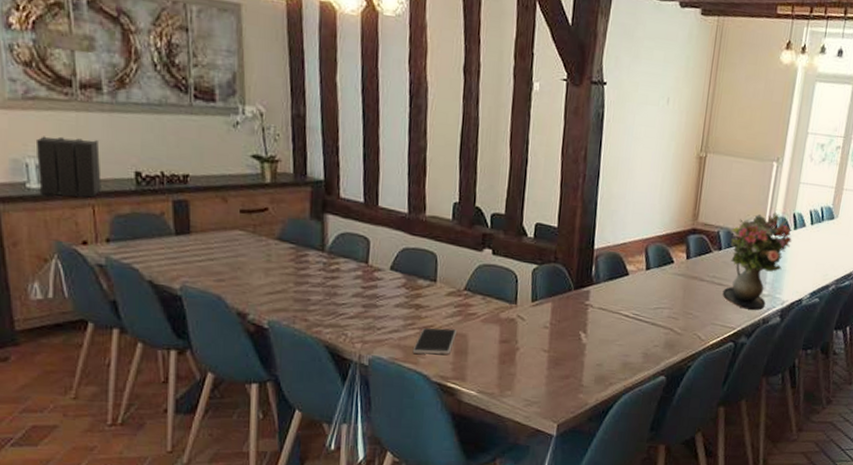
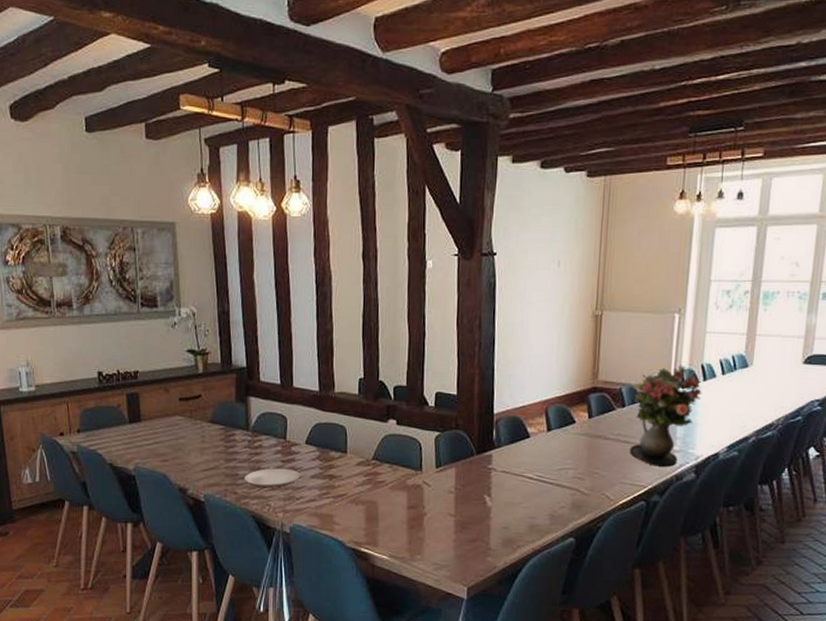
books: present [35,136,101,198] -> none [25,347,73,397]
plate: none [317,294,384,316] -> present [245,468,301,488]
tablet: present [412,328,458,355] -> none [328,496,368,522]

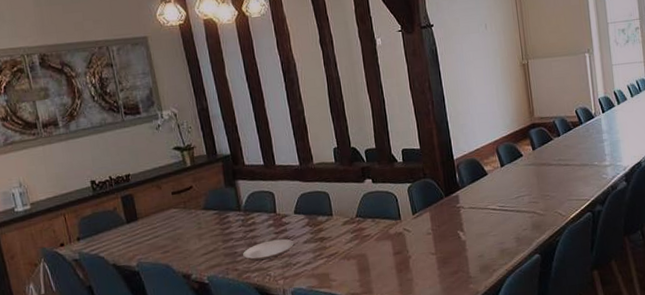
bouquet: present [629,365,702,467] -> none [564,94,619,181]

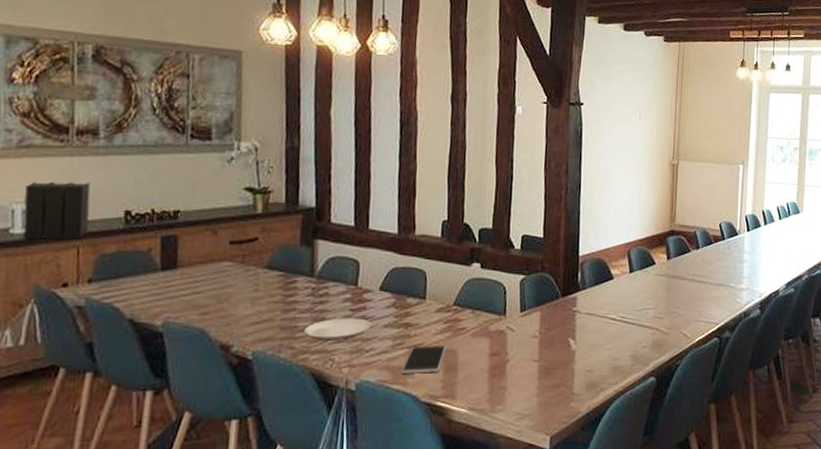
books: none [17,164,69,214] -> present [23,181,91,240]
tablet: none [324,251,358,279] -> present [401,346,447,374]

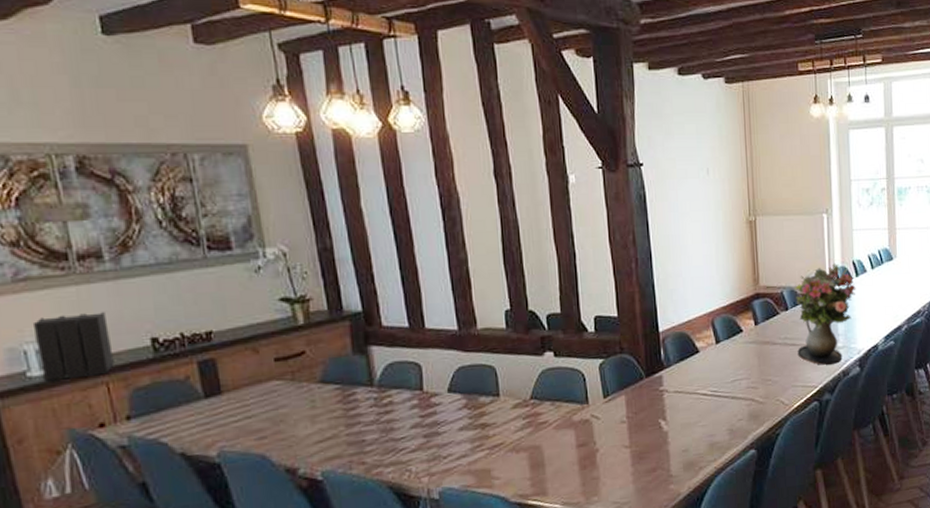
plate: present [304,318,372,340] -> none [374,424,446,451]
tablet: present [401,346,447,374] -> none [485,442,530,476]
bouquet: none [703,211,764,304] -> present [794,263,856,365]

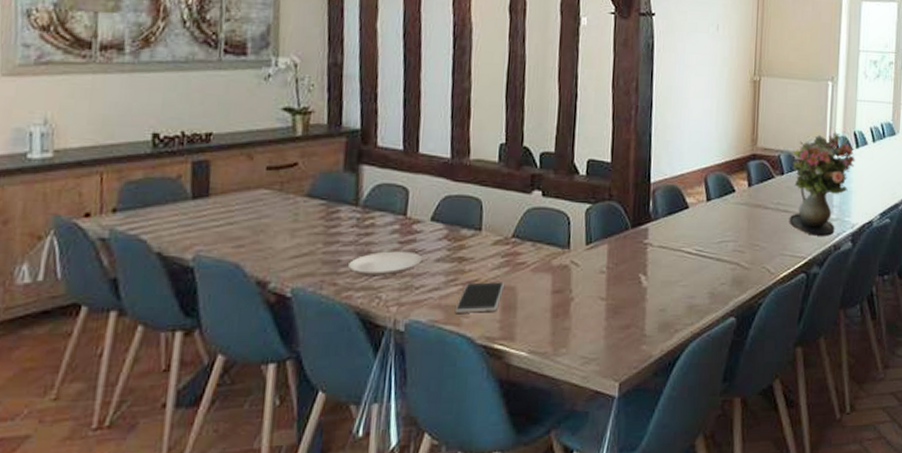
books: present [32,312,115,381] -> none [42,101,115,165]
plate: none [374,424,446,451] -> present [348,251,423,275]
tablet: none [485,442,530,476] -> present [454,282,505,313]

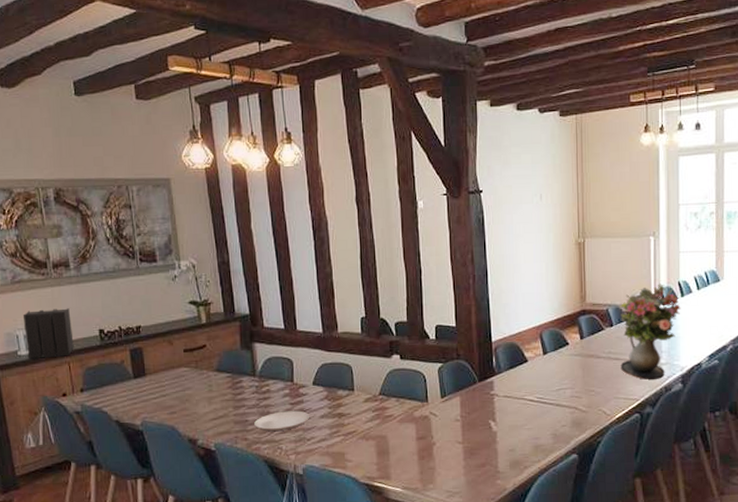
books: none [42,101,115,165] -> present [22,308,74,359]
tablet: present [454,282,505,313] -> none [340,432,378,458]

